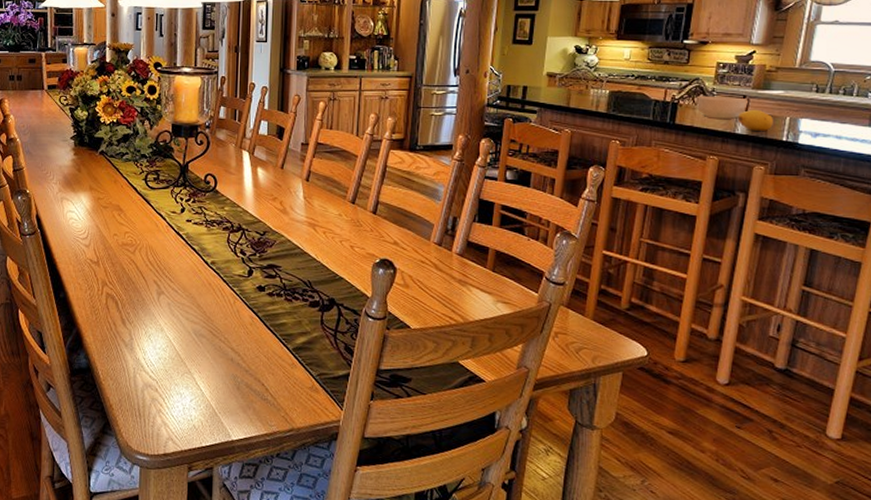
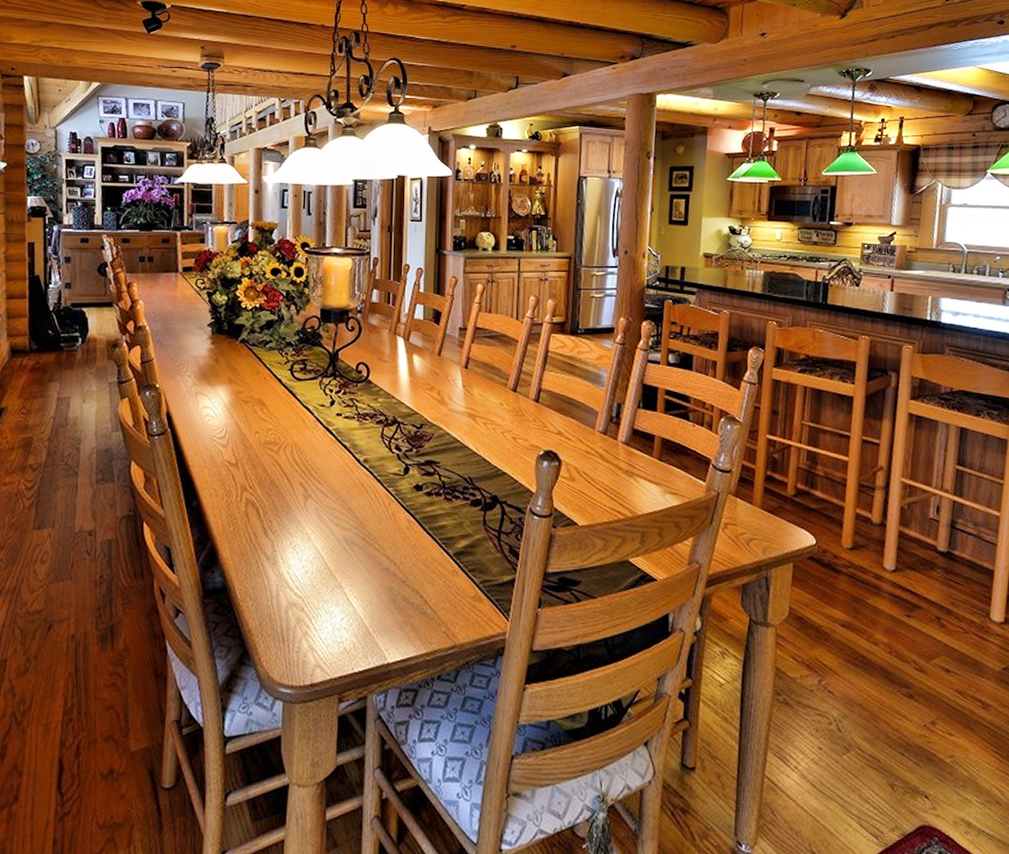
bowl: present [697,95,749,120] -> none [846,276,894,300]
fruit: present [737,109,773,132] -> none [884,289,917,312]

